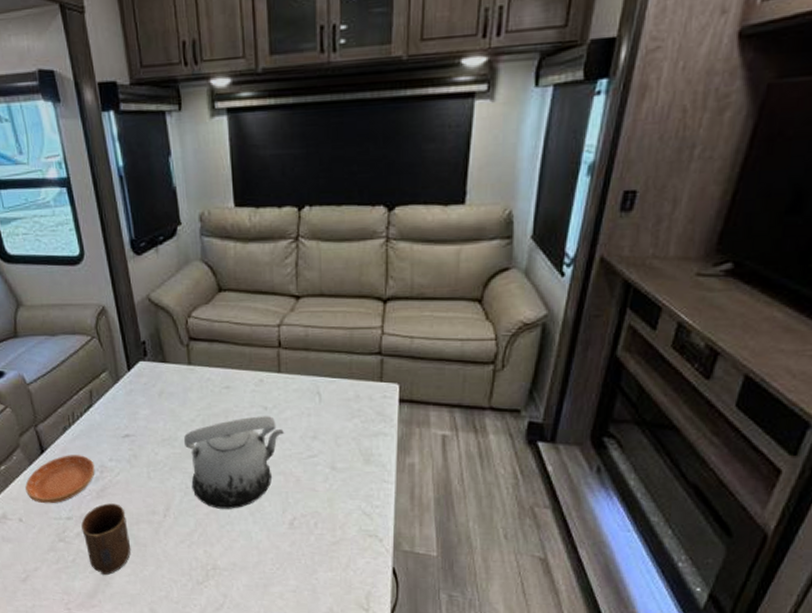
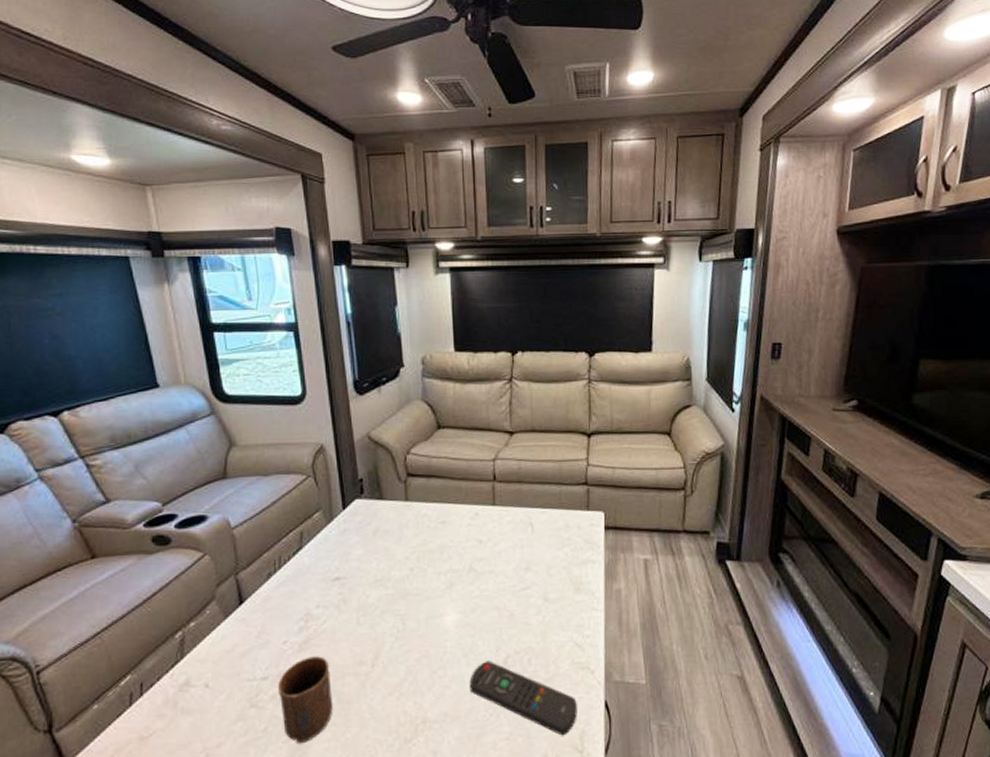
saucer: present [25,455,95,504] -> none [217,603,299,664]
teapot: present [184,416,284,509] -> none [398,549,498,653]
remote control: none [256,520,364,594] -> present [469,660,577,736]

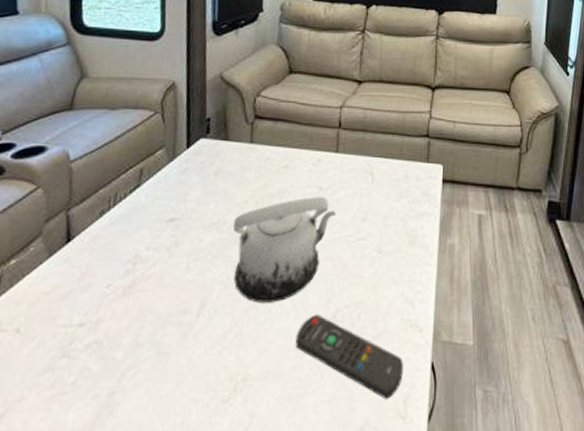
cup: present [278,656,333,744] -> none [94,302,153,401]
teapot: none [398,549,498,653] -> present [233,197,336,303]

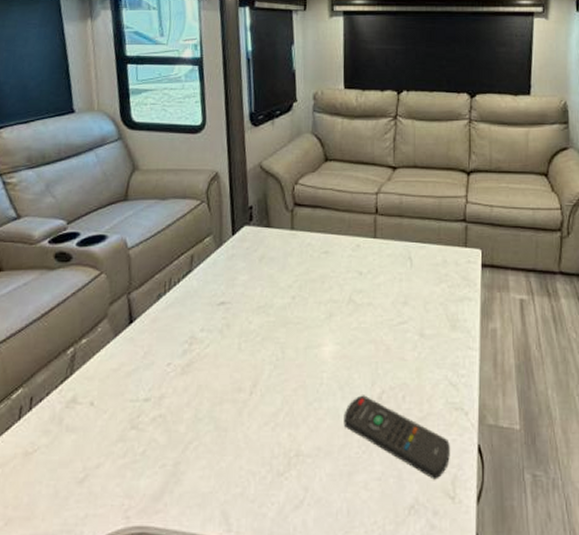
teapot: present [233,197,336,303] -> none [280,281,377,383]

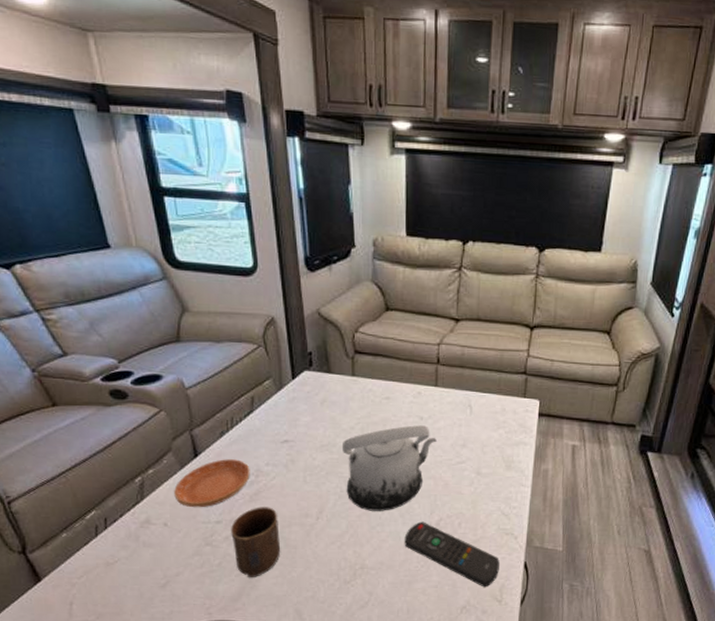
saucer: none [104,325,184,383] -> present [174,459,250,508]
cup: none [159,380,210,470] -> present [231,507,281,578]
teapot: none [280,281,377,383] -> present [343,425,437,511]

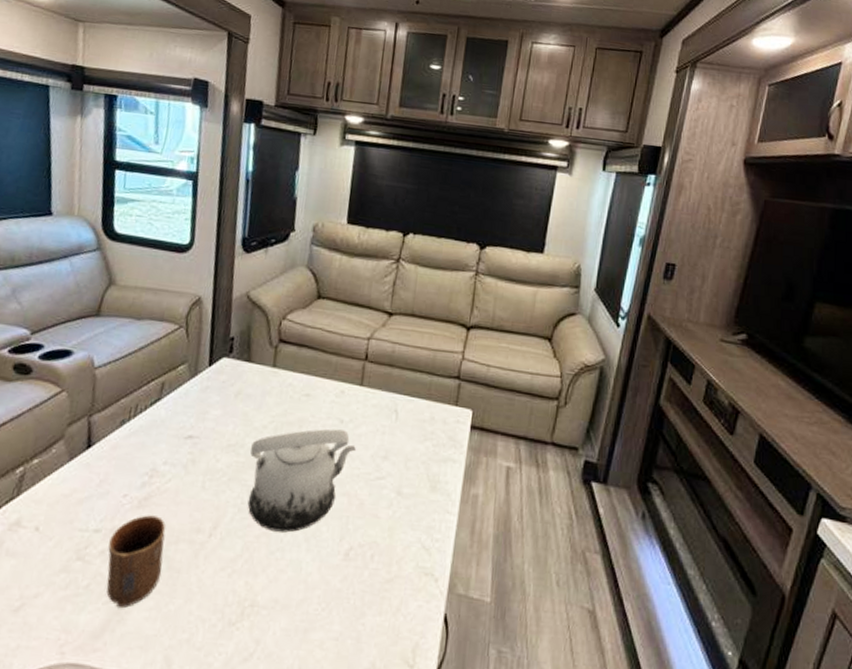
saucer: present [174,459,250,508] -> none [54,452,145,511]
remote control: present [404,521,500,587] -> none [305,549,415,646]

